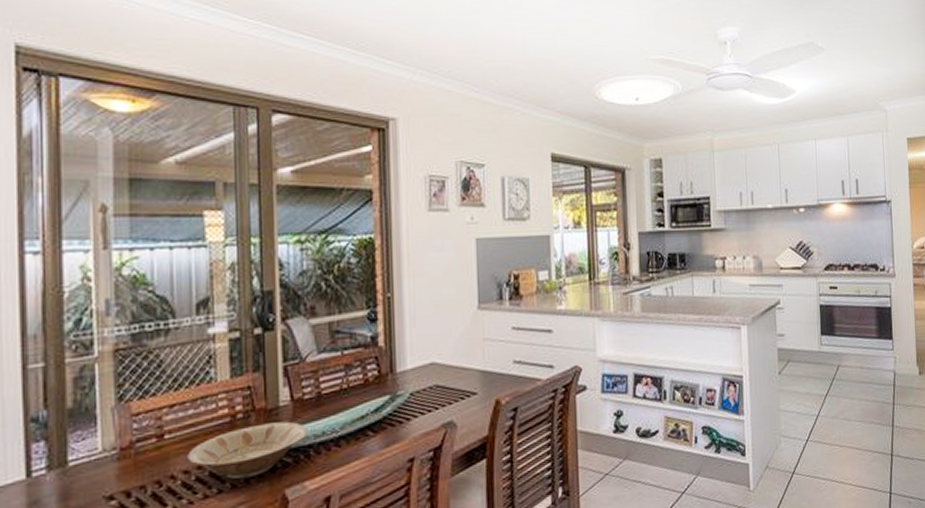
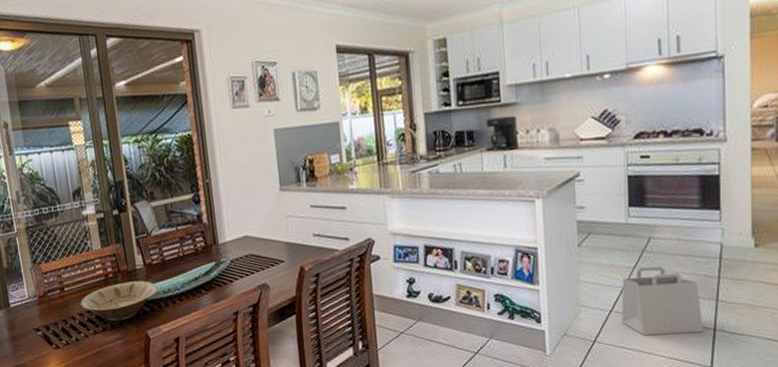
coffee maker: none [696,241,727,277] -> present [485,115,519,152]
shopping bag: none [816,393,884,465] -> present [621,266,704,336]

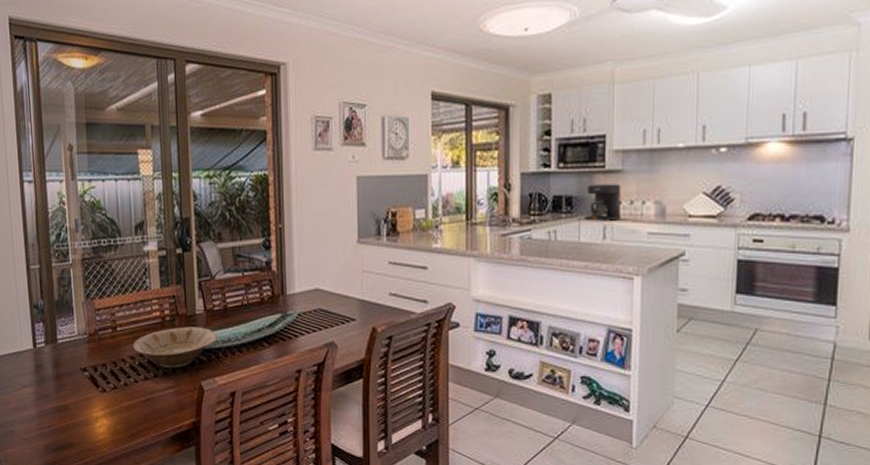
shopping bag: present [621,266,704,336] -> none [718,360,808,439]

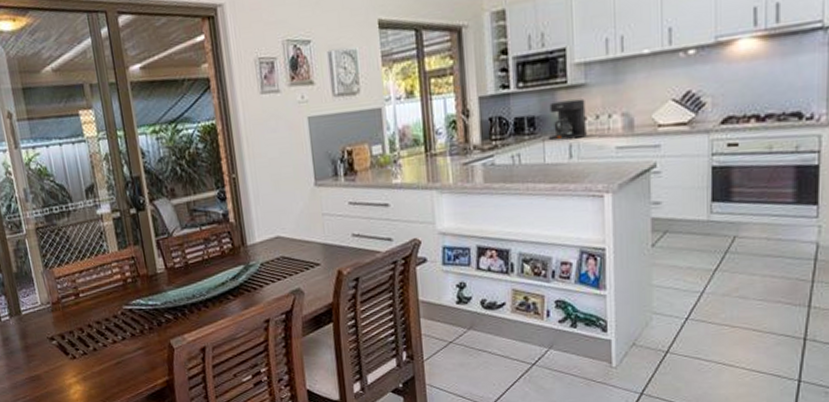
bowl: present [133,327,217,369] -> none [97,286,181,330]

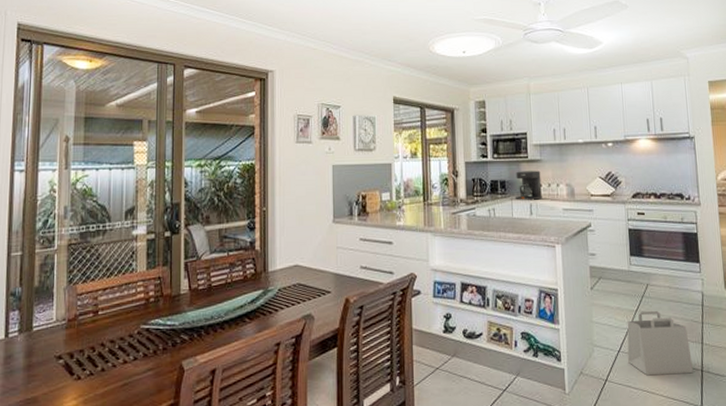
shopping bag: none [699,268,793,346] -> present [627,310,694,376]

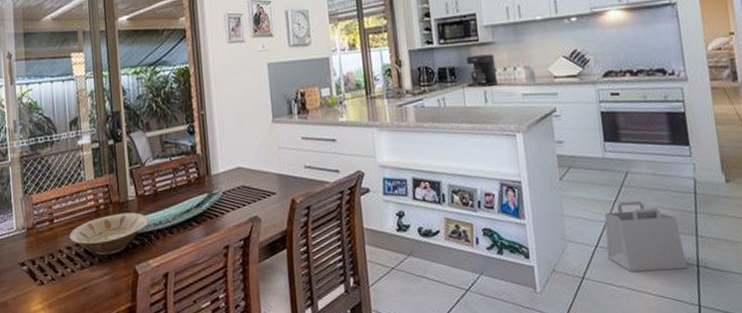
bowl: none [114,306,200,350] -> present [69,212,149,256]

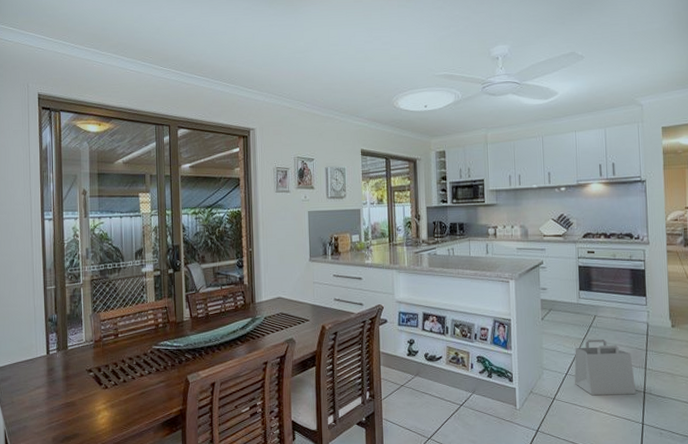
bowl: present [69,212,149,256] -> none [131,331,200,366]
coffee maker: present [466,54,498,88] -> none [472,214,498,242]

